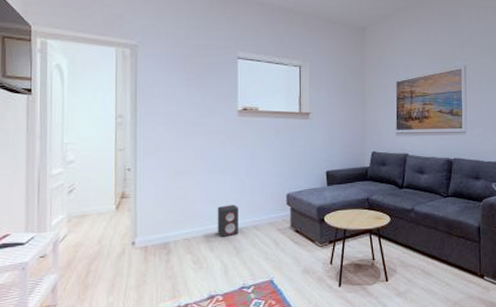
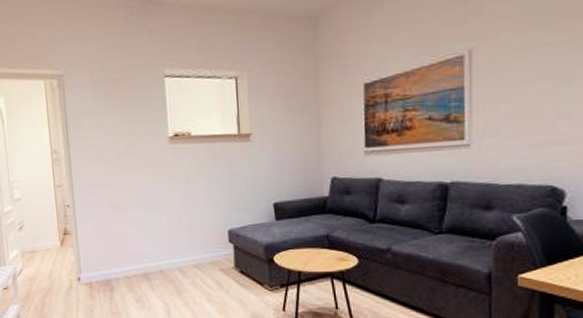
speaker: present [217,205,238,237] -> none [155,242,178,276]

